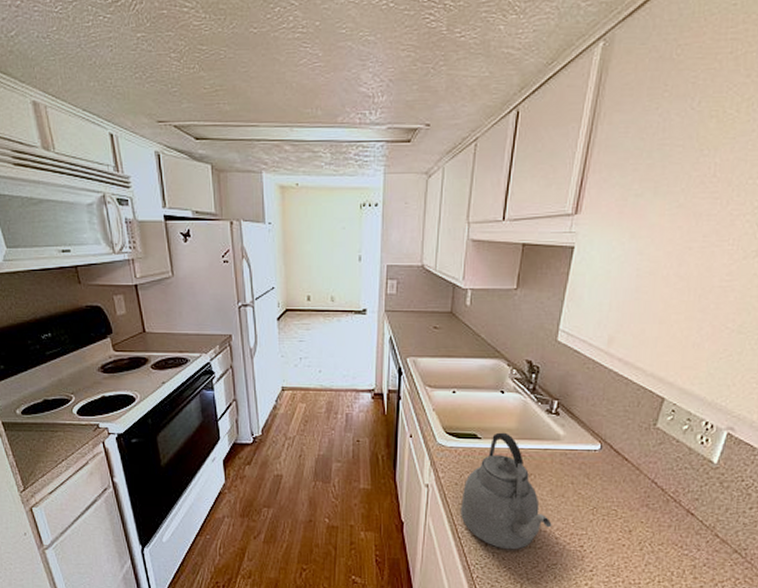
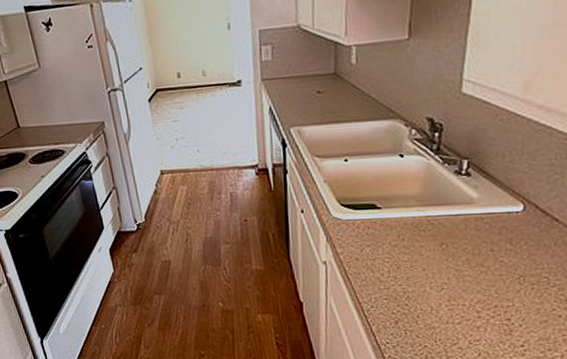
kettle: present [461,432,552,550] -> none [364,199,471,327]

